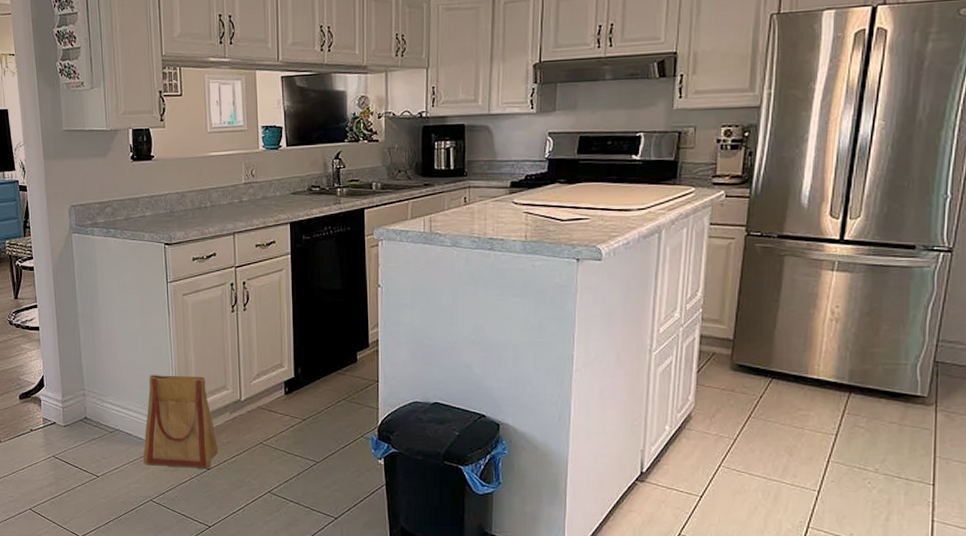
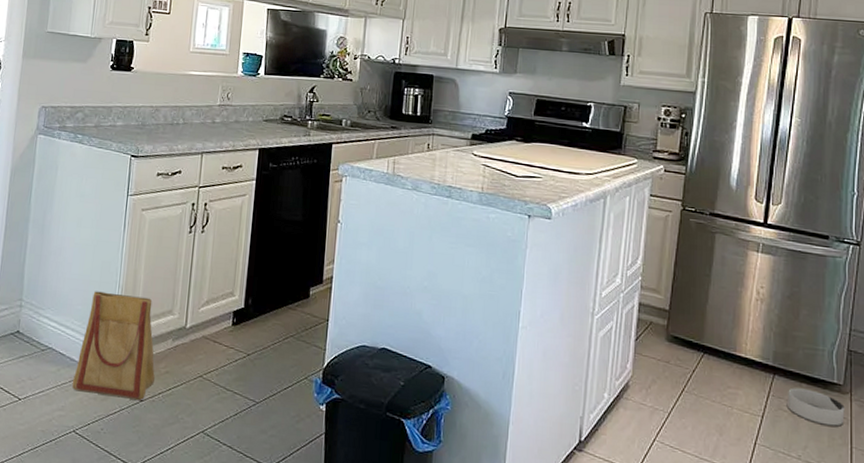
pet bowl: none [863,404,929,439] -> present [786,387,845,428]

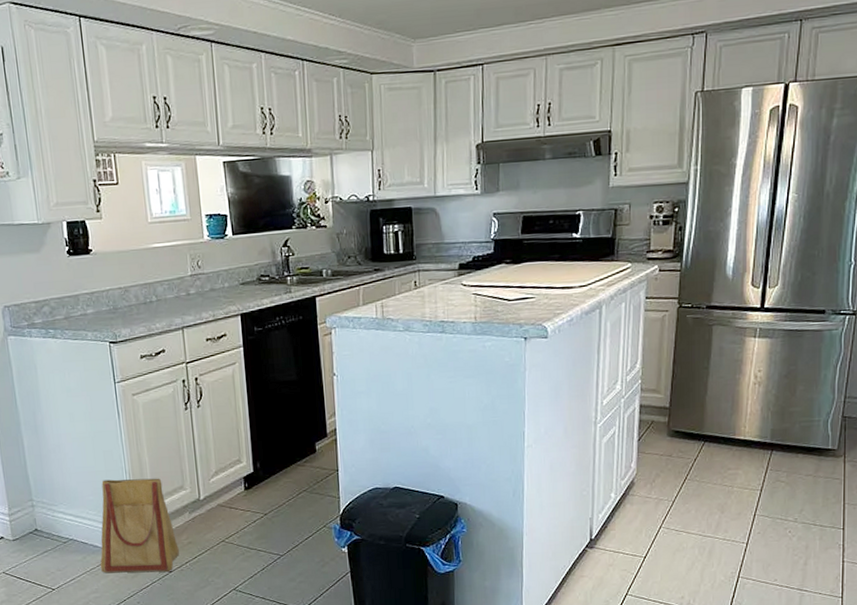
pet bowl: present [786,387,845,428] -> none [783,458,838,489]

